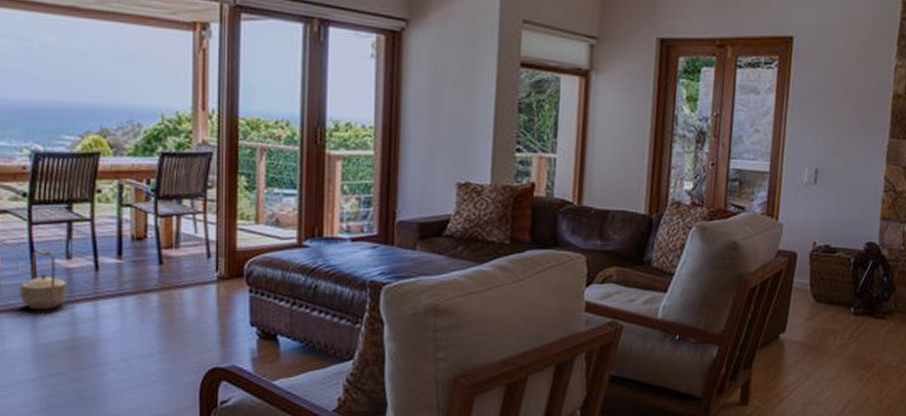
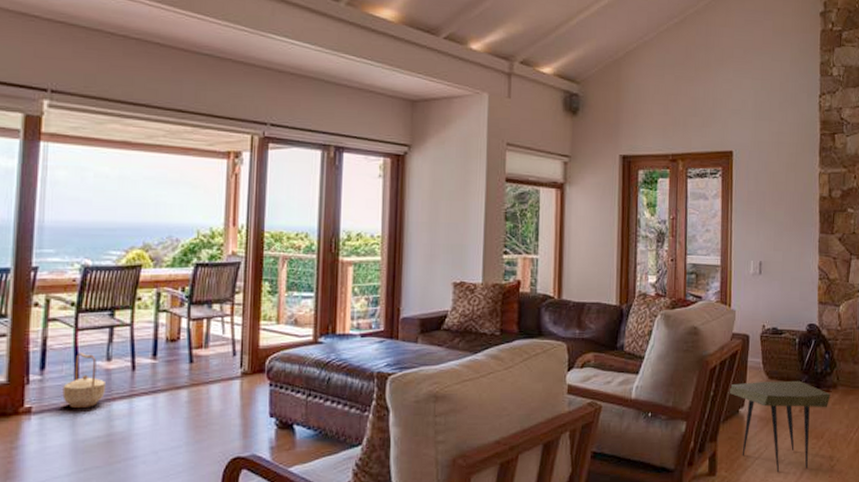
side table: none [768,305,886,404] -> present [728,380,831,472]

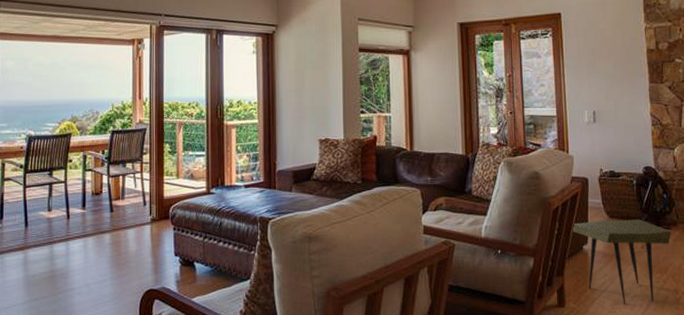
basket: present [62,353,107,409] -> none [16,205,49,250]

